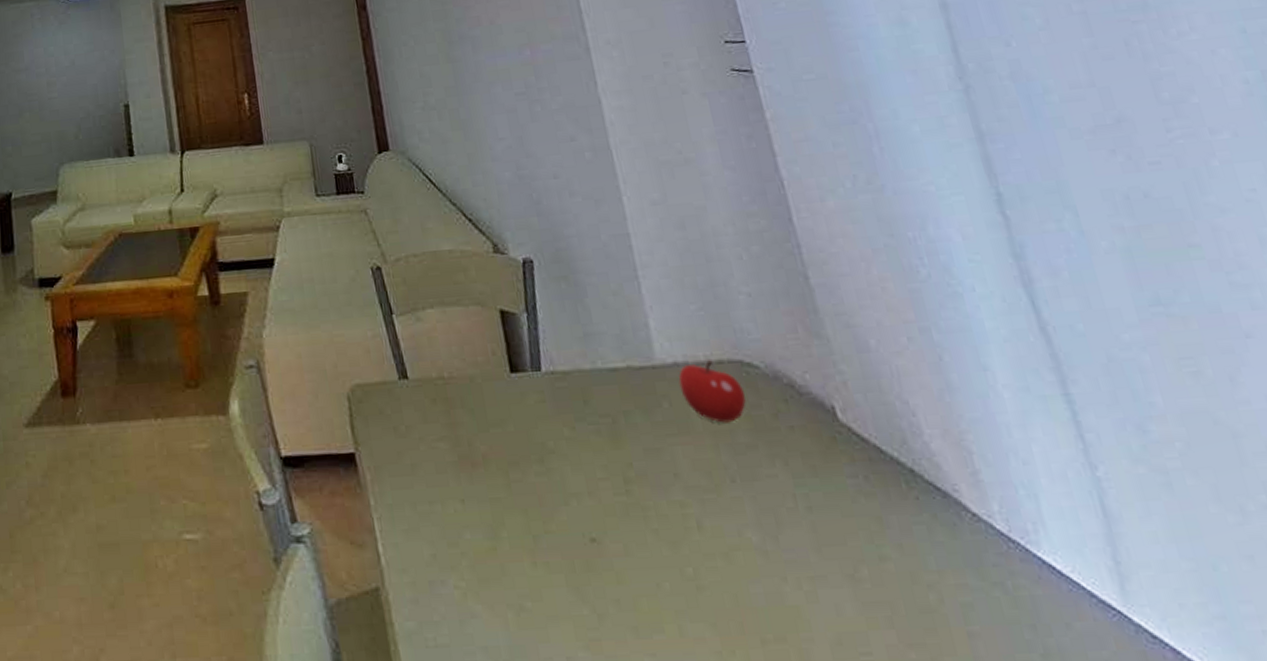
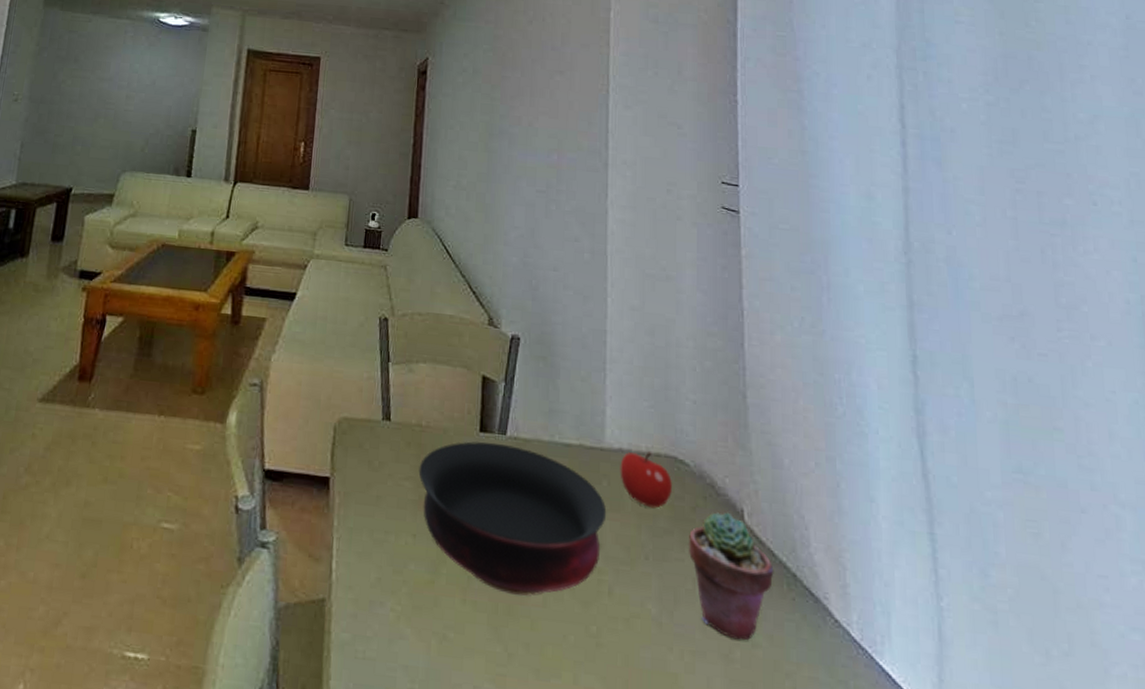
bowl: none [451,381,679,548] -> present [418,441,607,596]
potted succulent: none [776,412,888,556] -> present [688,512,774,641]

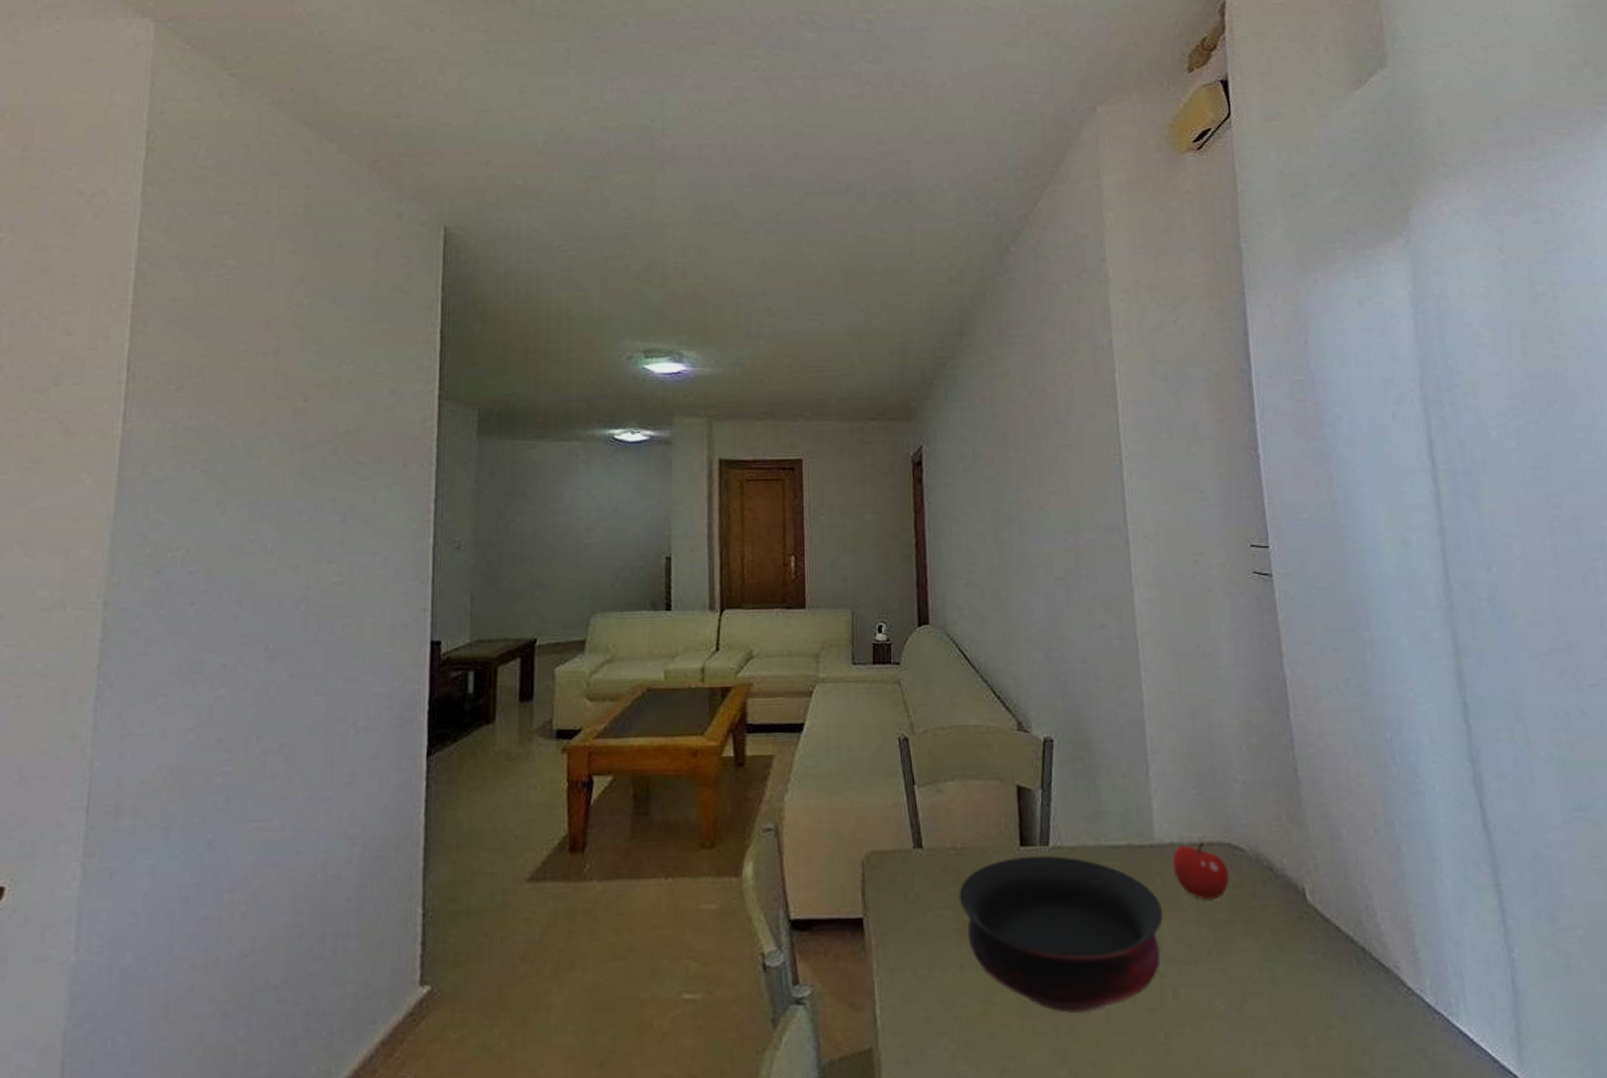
potted succulent: present [688,512,774,641] -> none [1250,893,1342,1024]

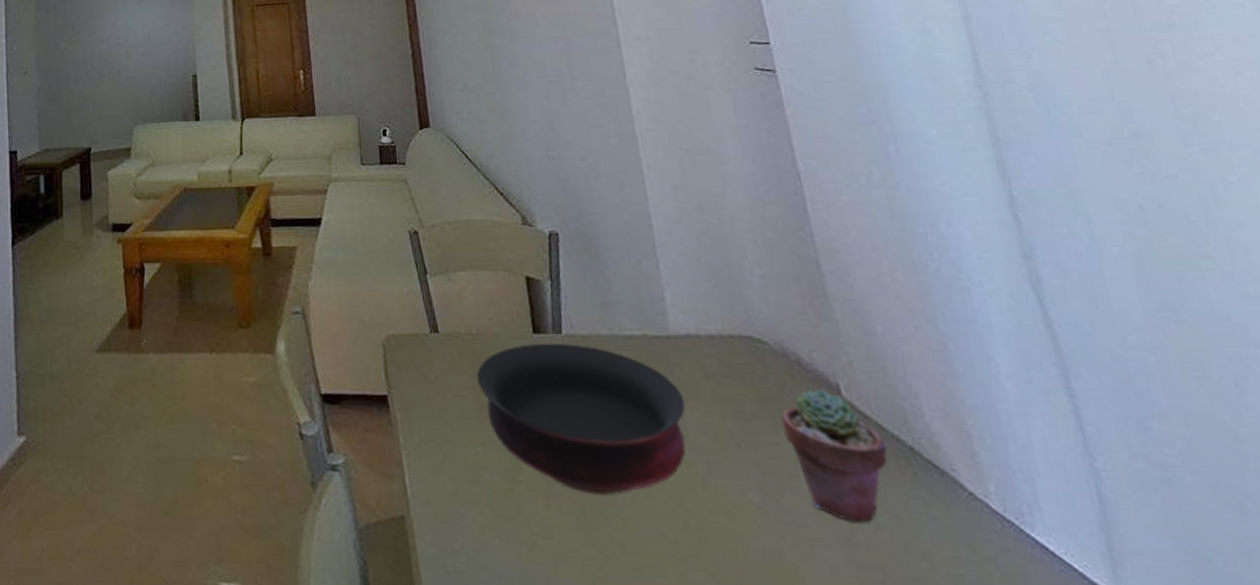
apple: present [1172,842,1230,901] -> none [690,334,755,392]
potted succulent: none [1250,893,1342,1024] -> present [781,388,887,523]

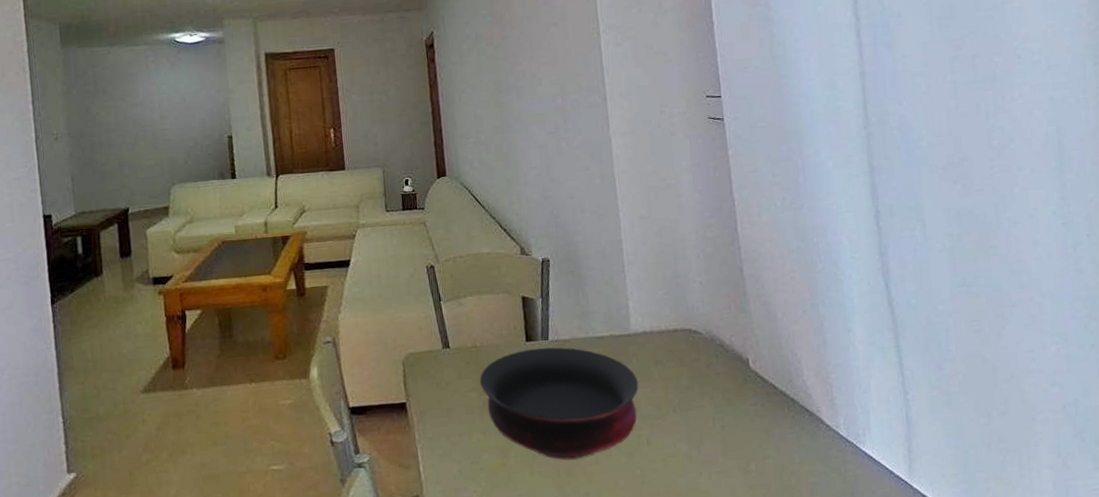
potted succulent: present [781,388,887,523] -> none [706,363,777,456]

